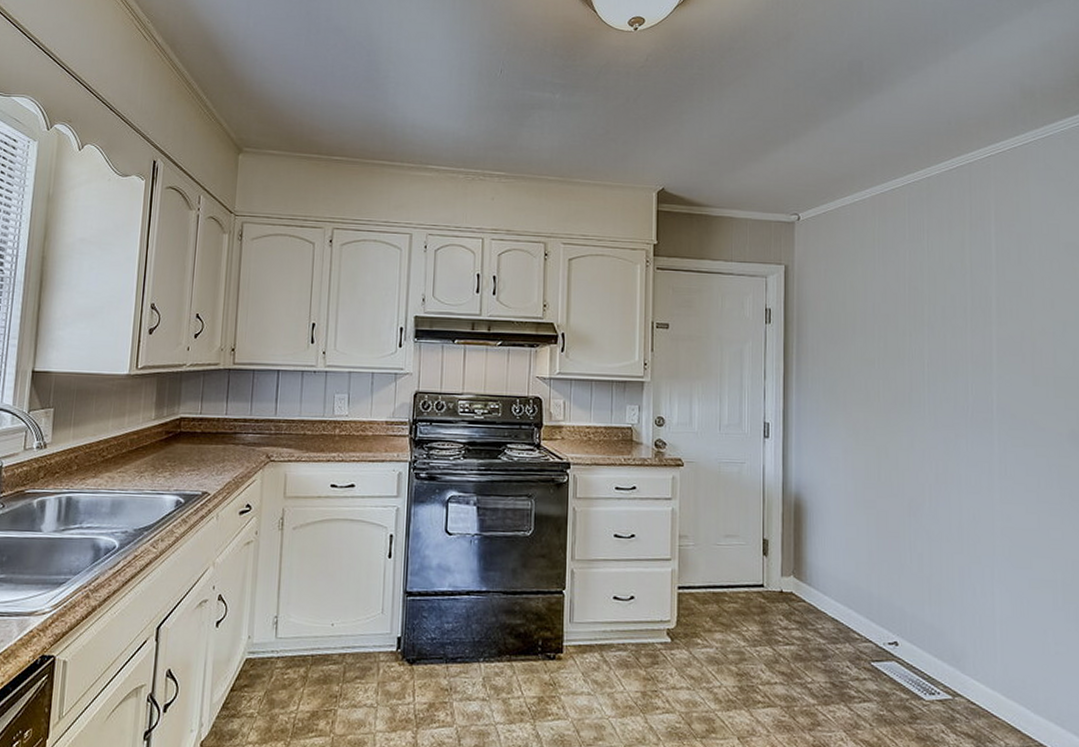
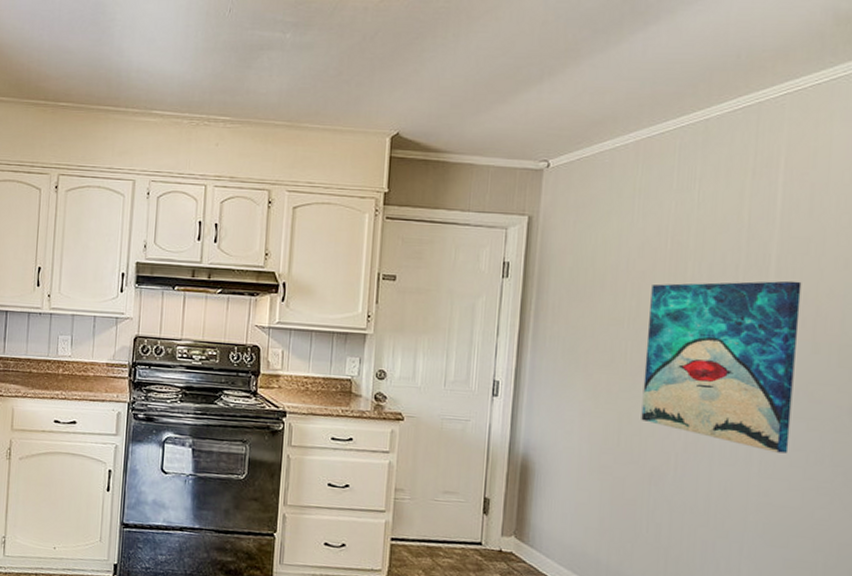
wall art: none [895,320,1023,479] -> present [641,280,802,454]

